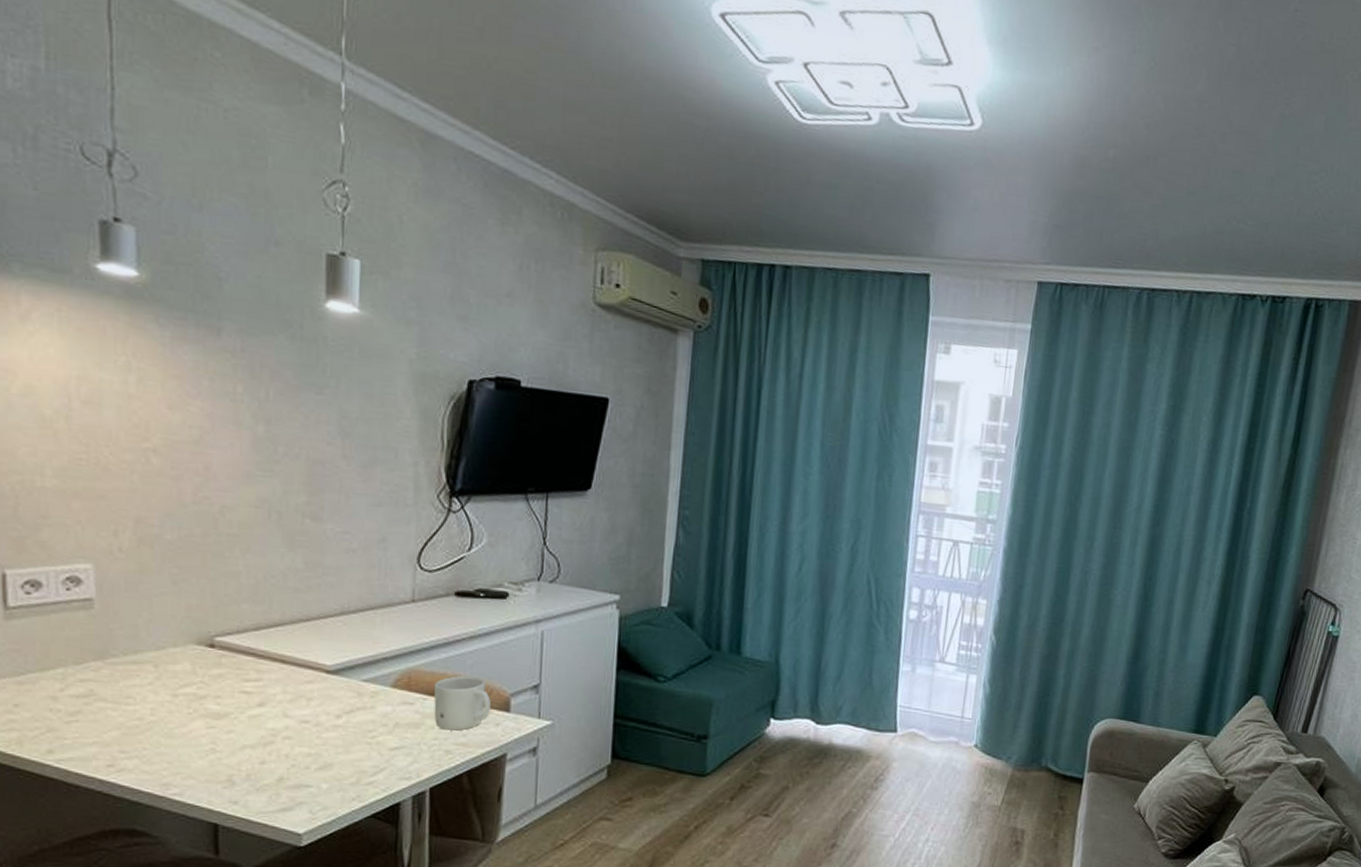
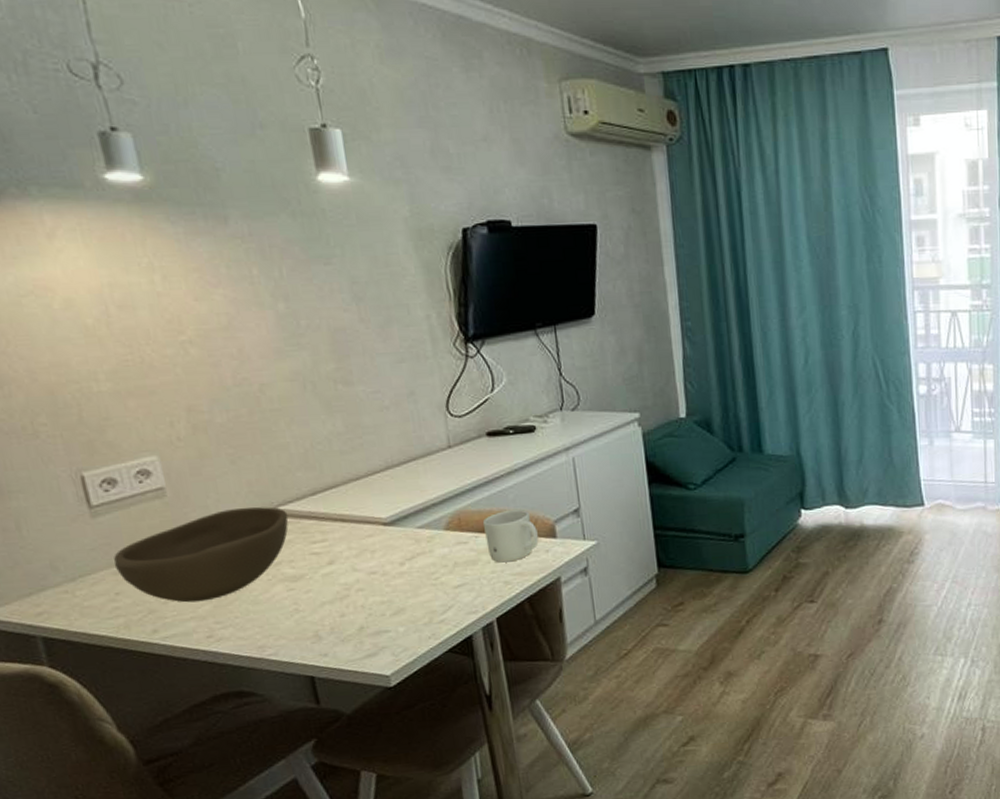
bowl: none [19,632,224,727] -> present [114,507,289,603]

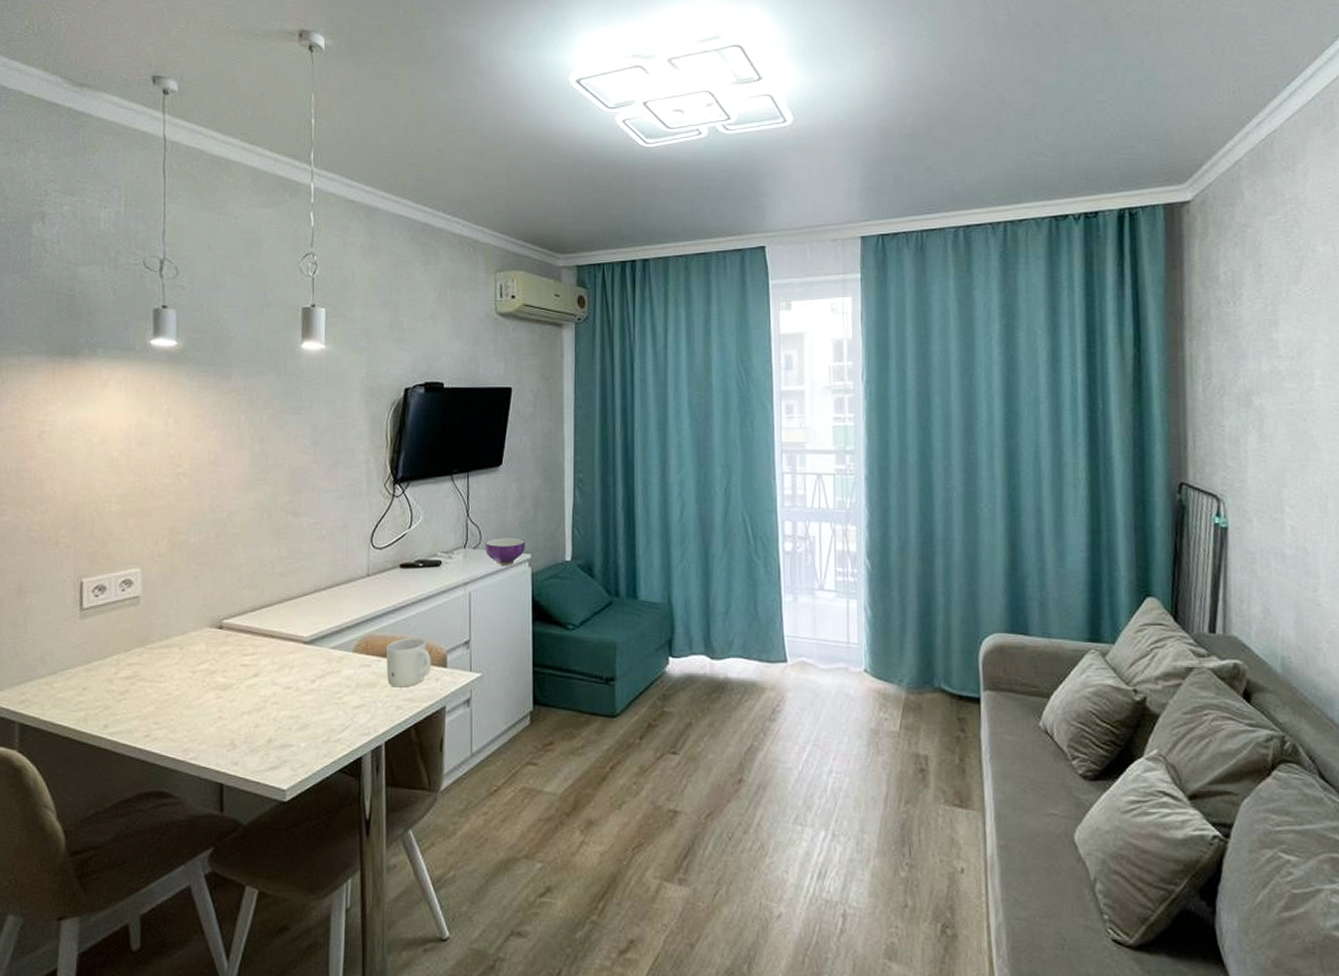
bowl: present [114,507,289,603] -> none [88,619,230,702]
bowl: none [584,396,633,427] -> present [484,538,526,565]

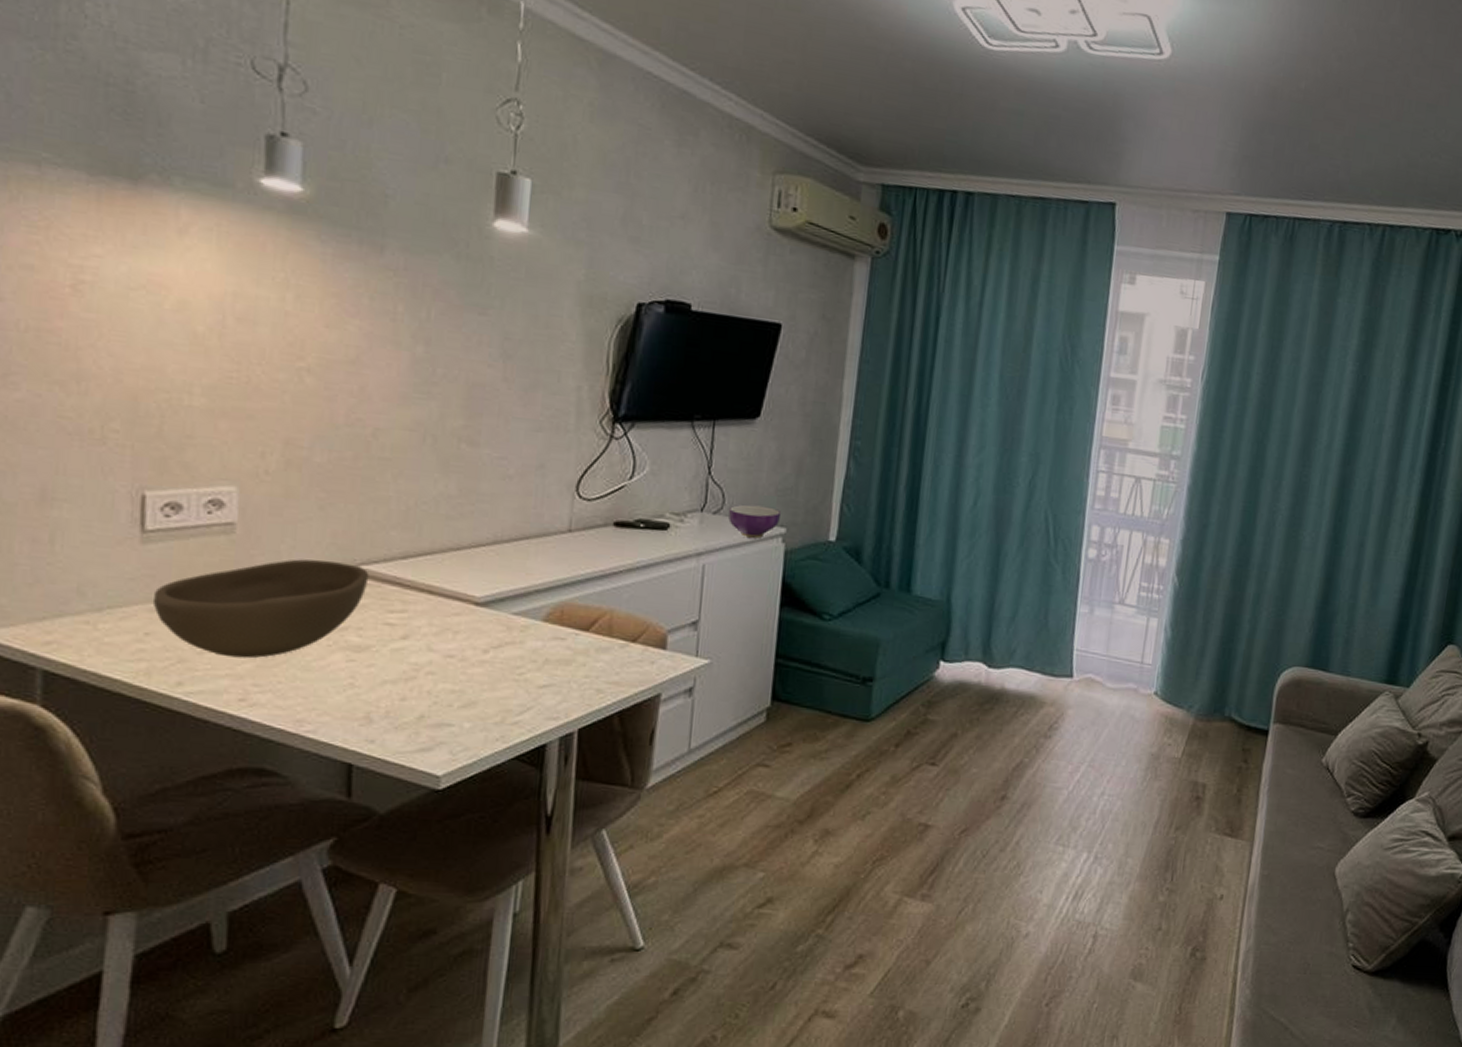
bowl: none [88,619,230,702] -> present [152,559,369,658]
mug: present [385,637,431,687] -> none [586,610,647,669]

